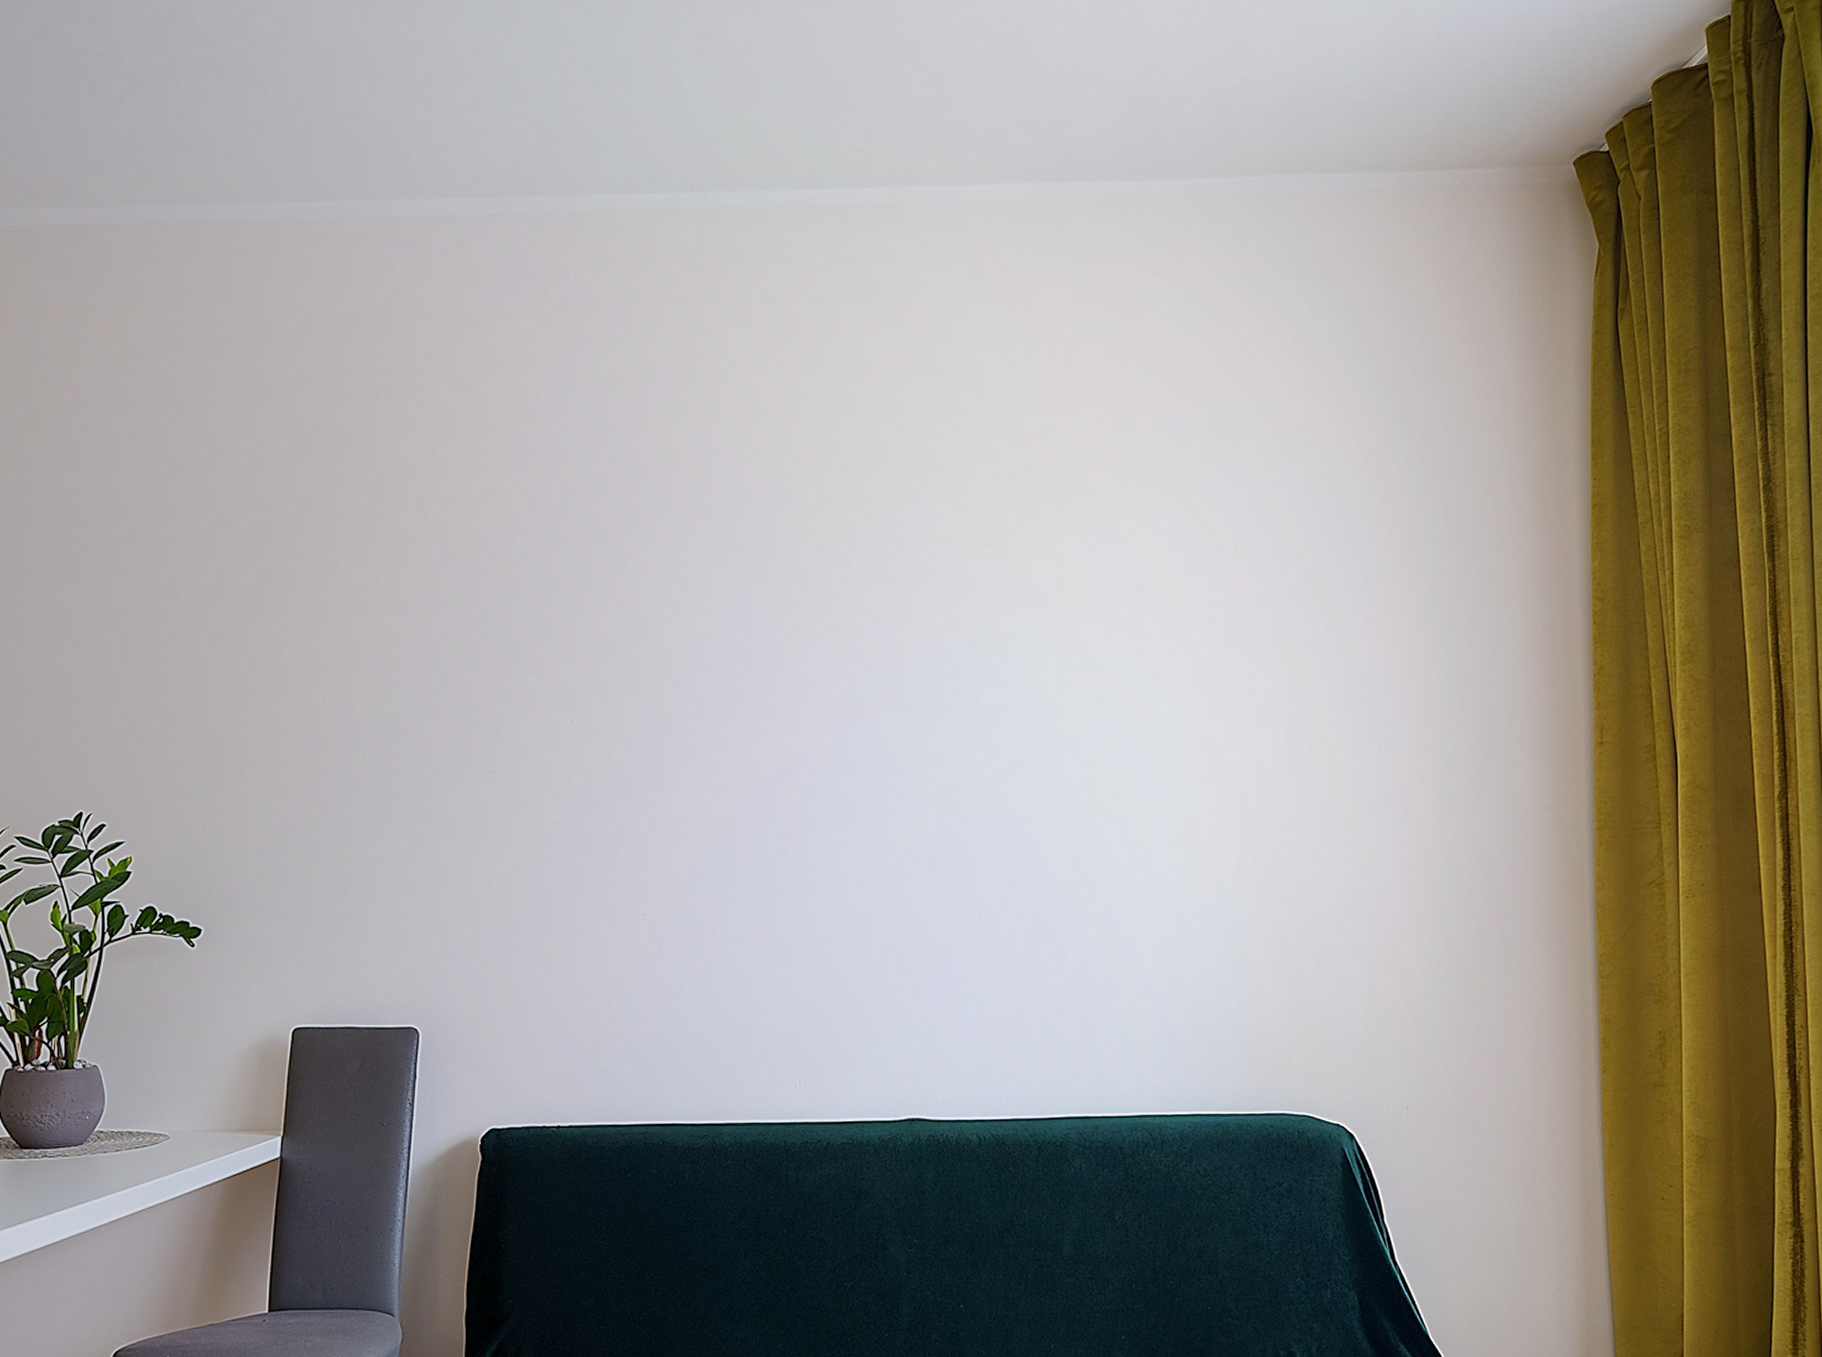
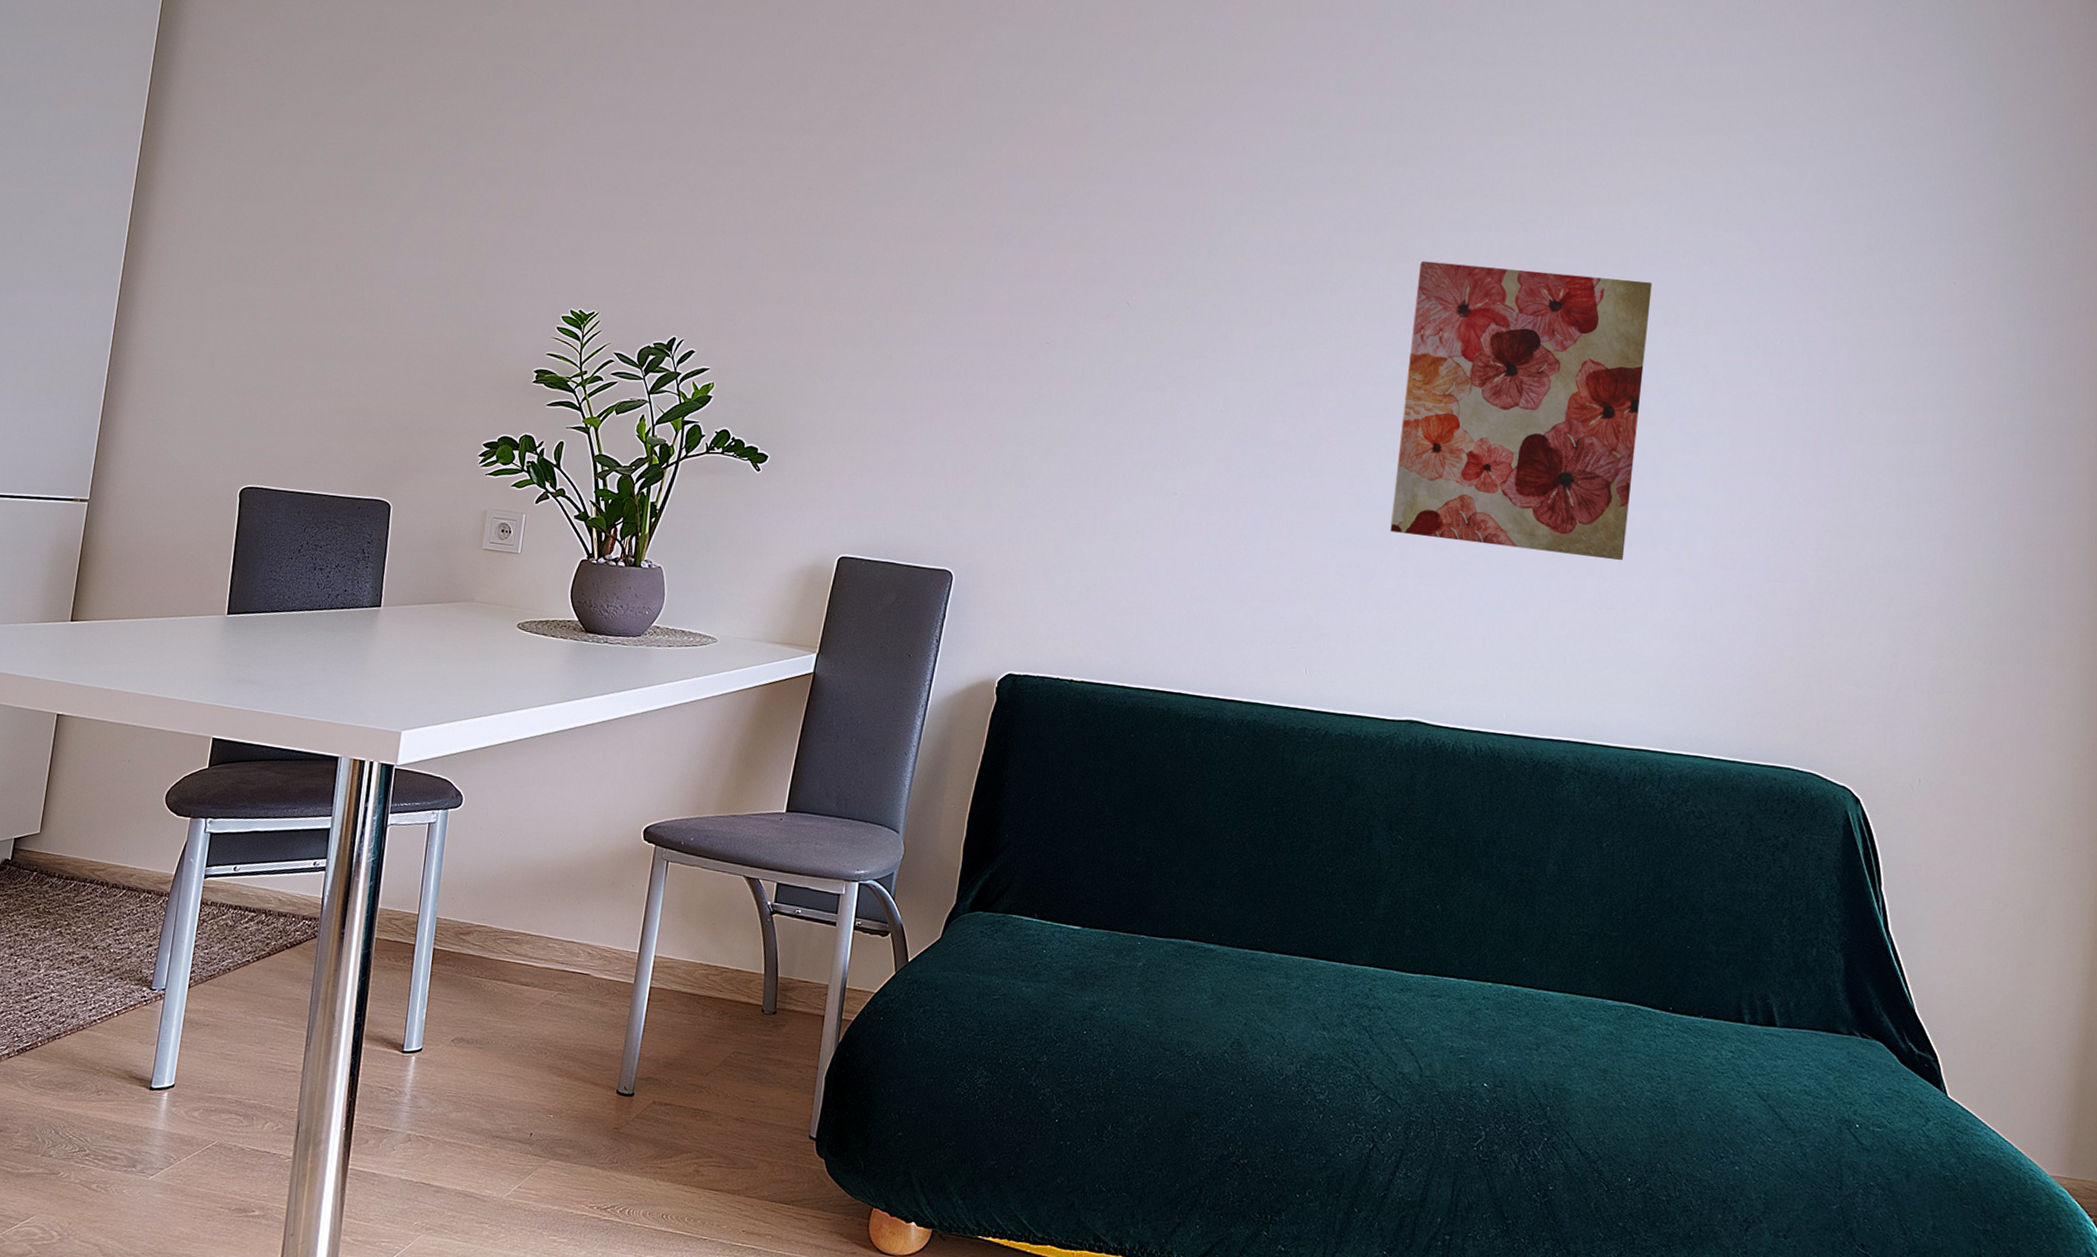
wall art: none [865,640,1102,928] -> present [1390,260,1653,561]

